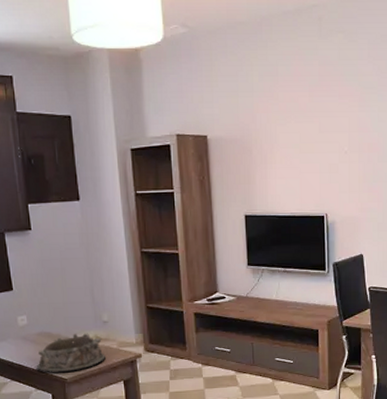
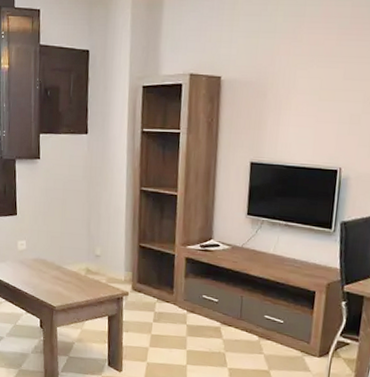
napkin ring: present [36,333,105,373] -> none [29,263,94,301]

